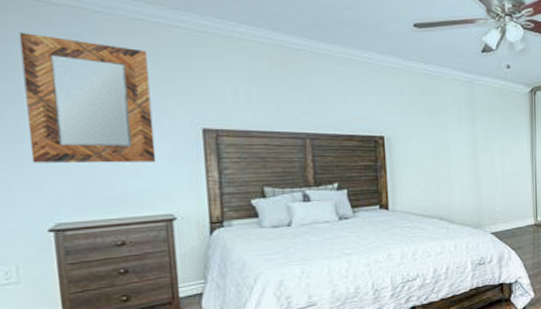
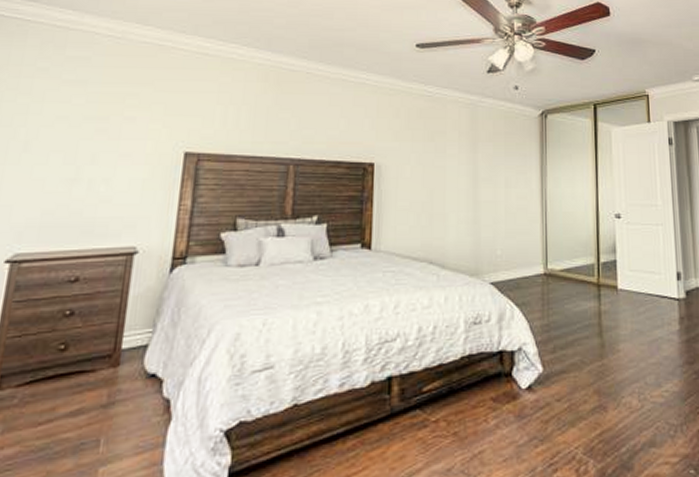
home mirror: present [18,33,157,163] -> none [10,56,146,188]

